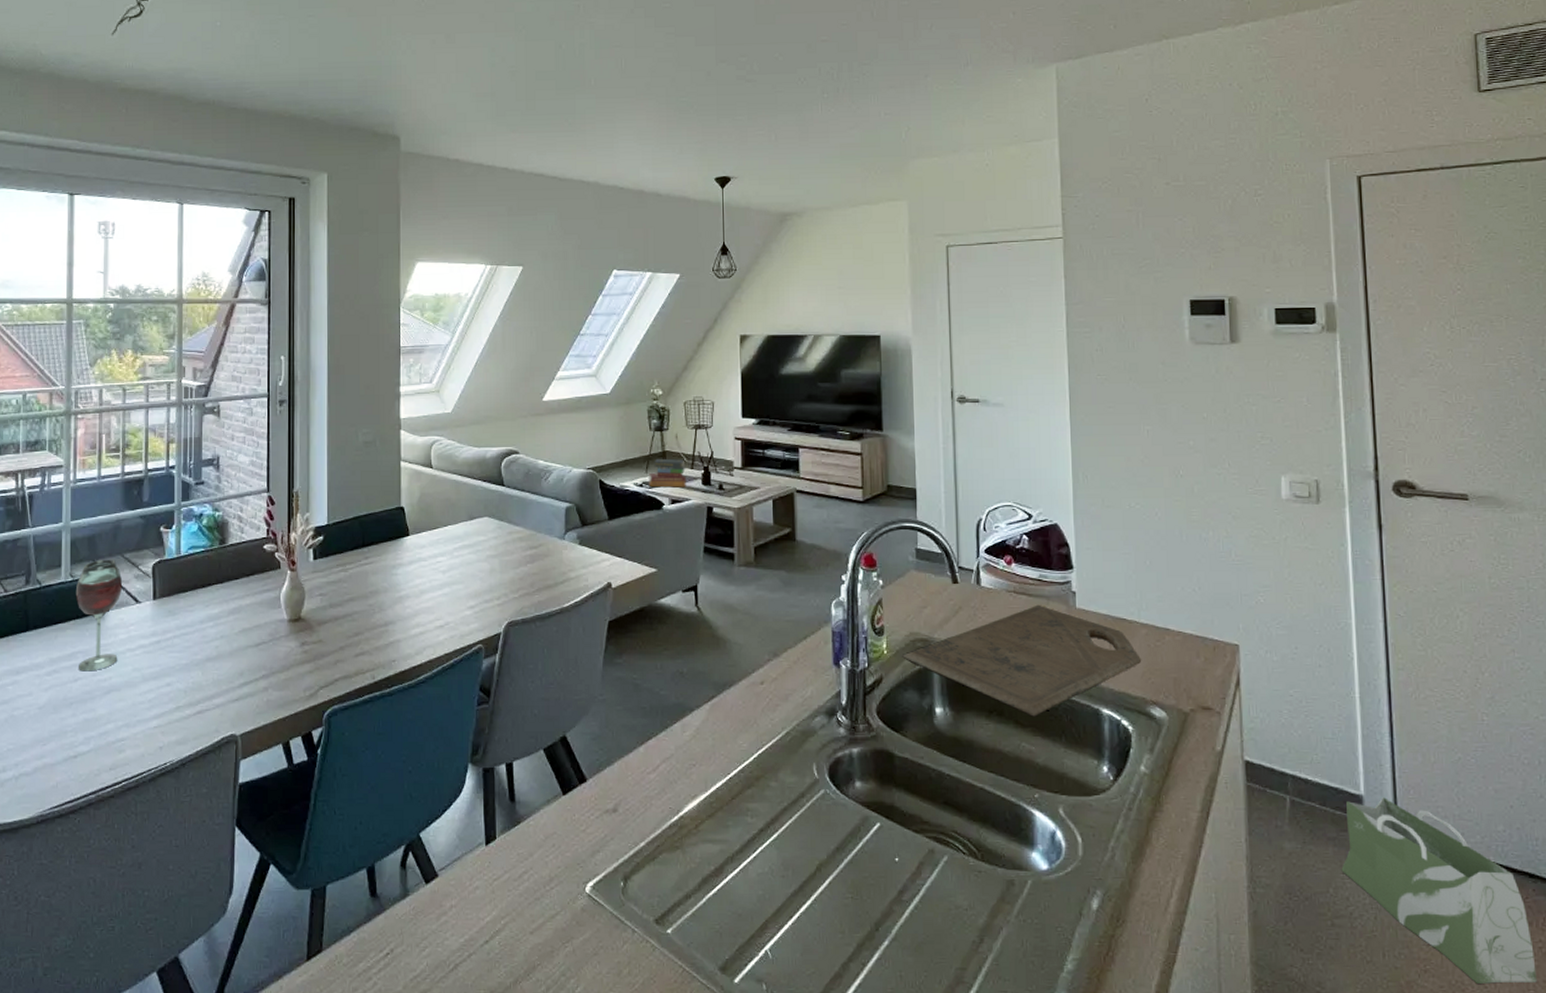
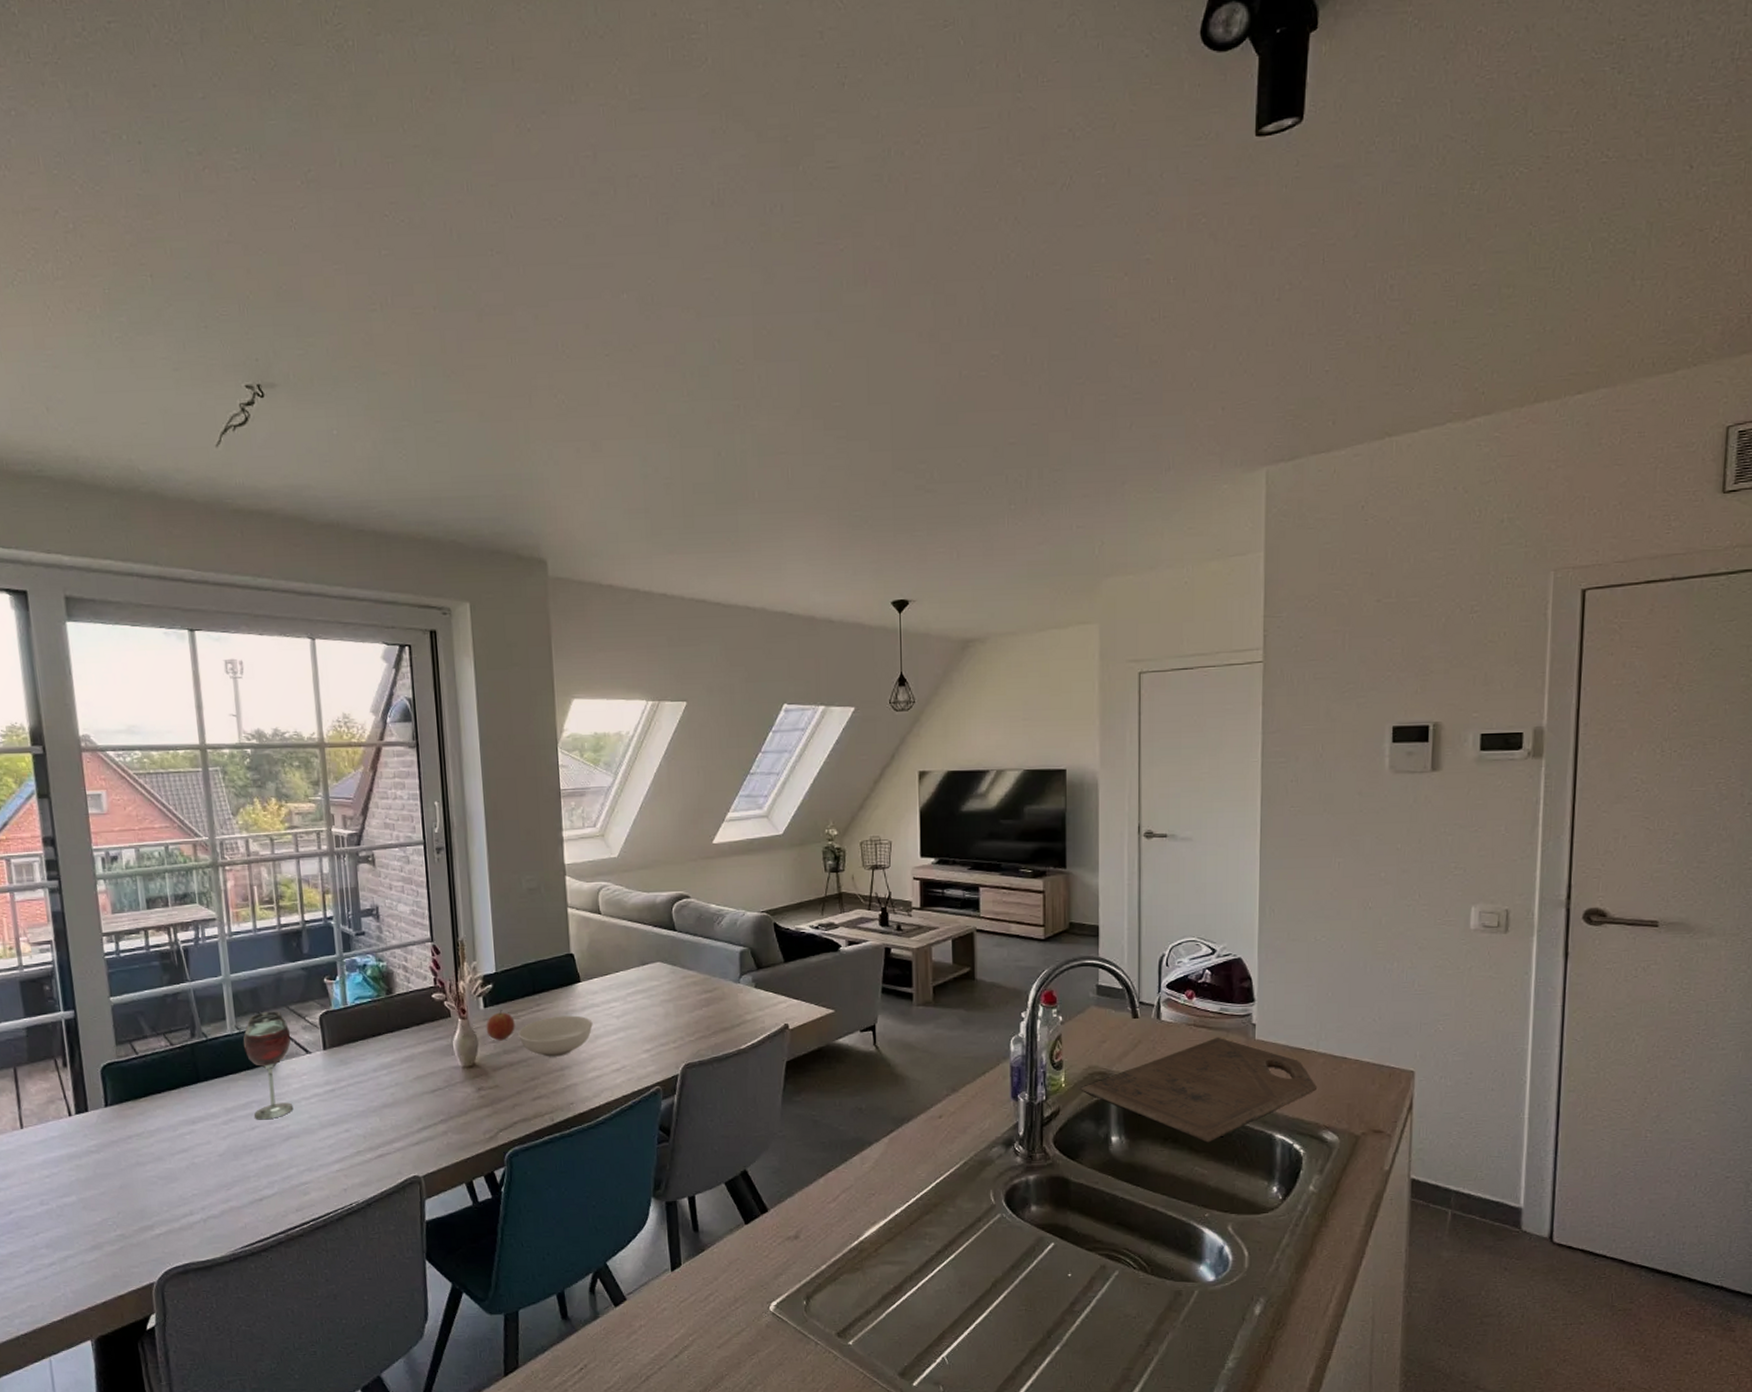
fruit: none [314,562,343,594] -> present [486,1010,515,1041]
bowl: none [345,569,419,612] -> present [518,1015,593,1057]
books: present [648,458,686,488] -> none [823,900,863,930]
grocery bag: present [1341,797,1537,984] -> none [1494,1209,1668,1370]

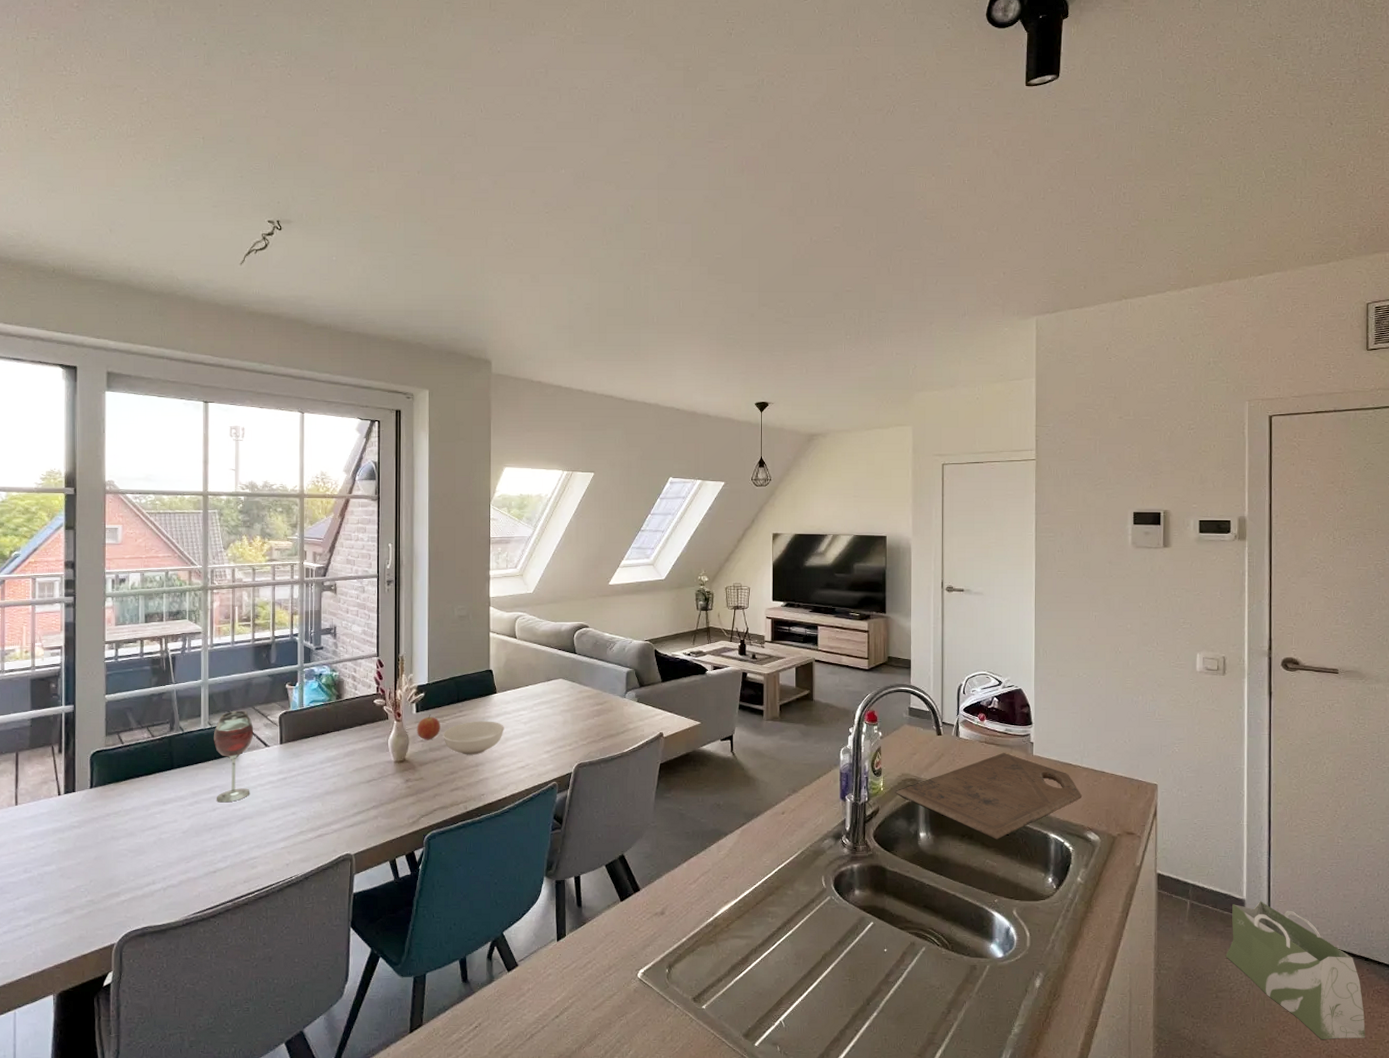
grocery bag: none [1494,1209,1668,1370] -> present [1225,901,1365,1039]

